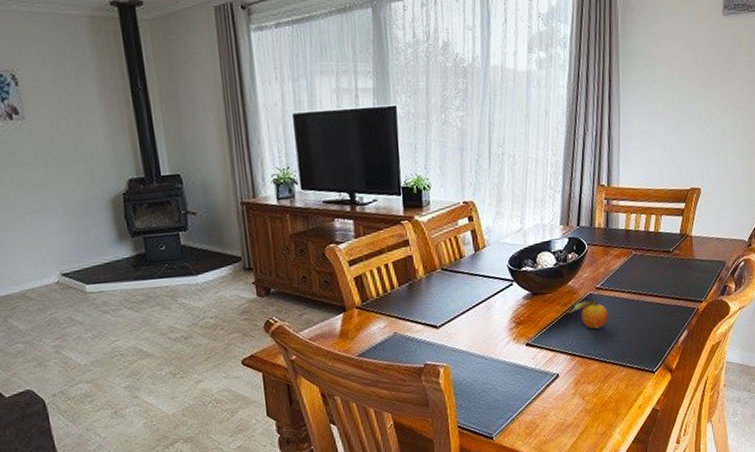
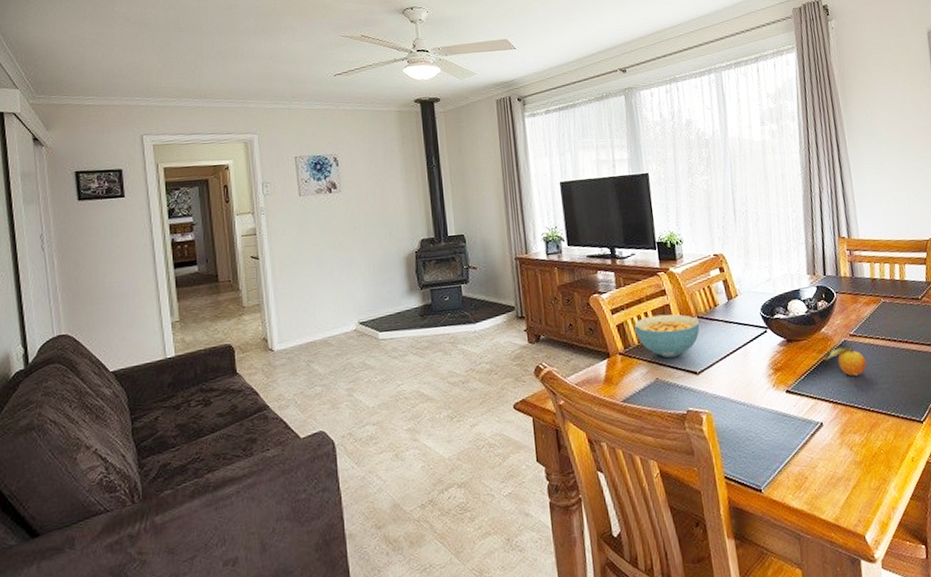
cereal bowl: none [373,266,443,312] -> present [634,314,700,358]

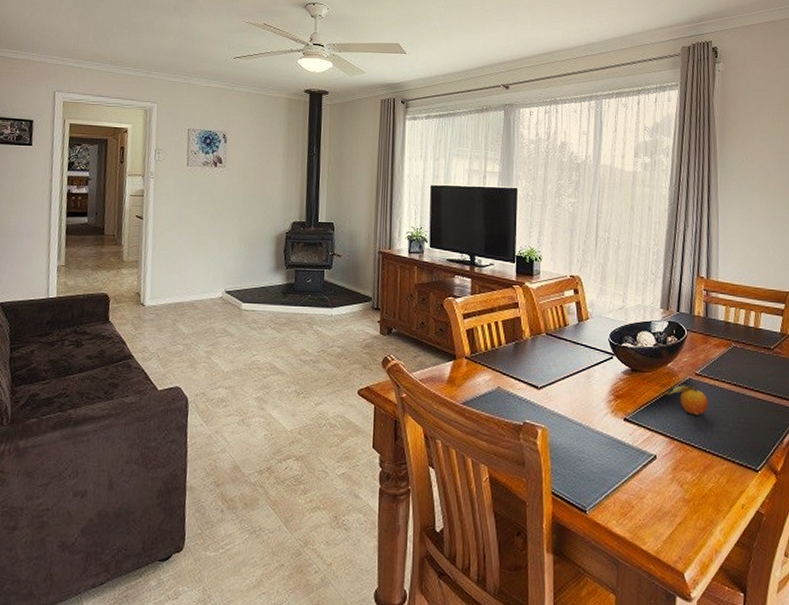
cereal bowl: present [634,314,700,358] -> none [484,326,547,369]

